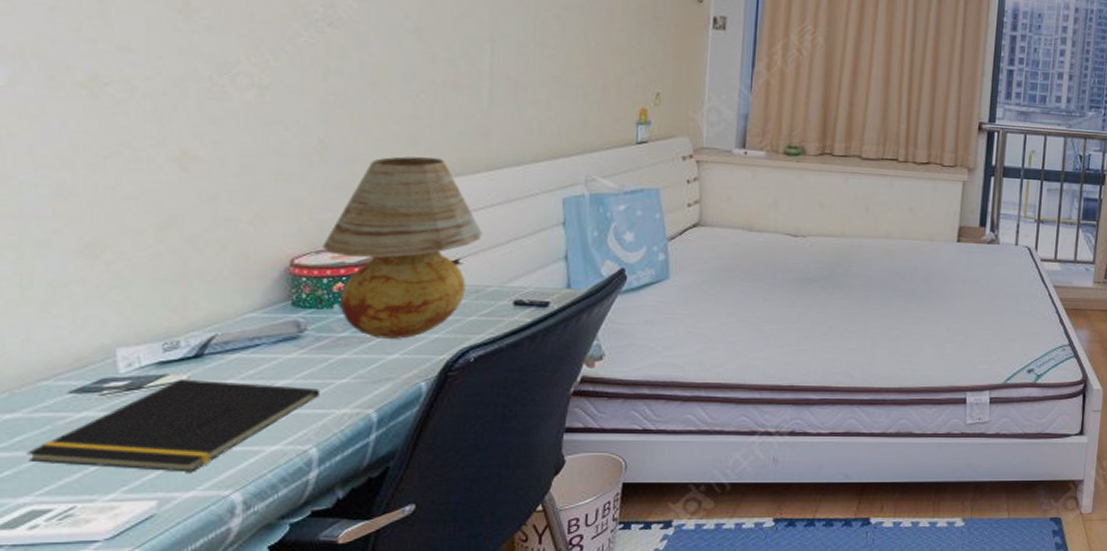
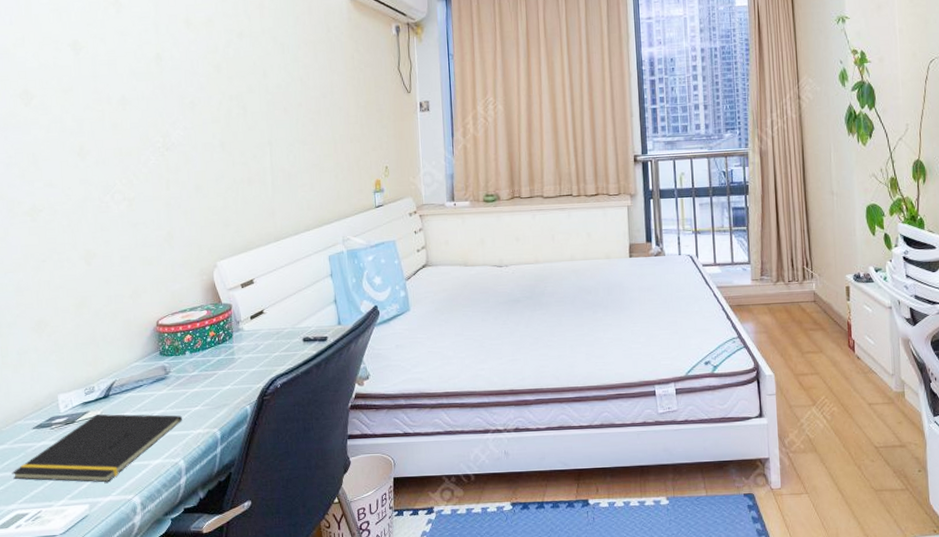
table lamp: present [322,156,483,339] -> none [175,236,277,375]

